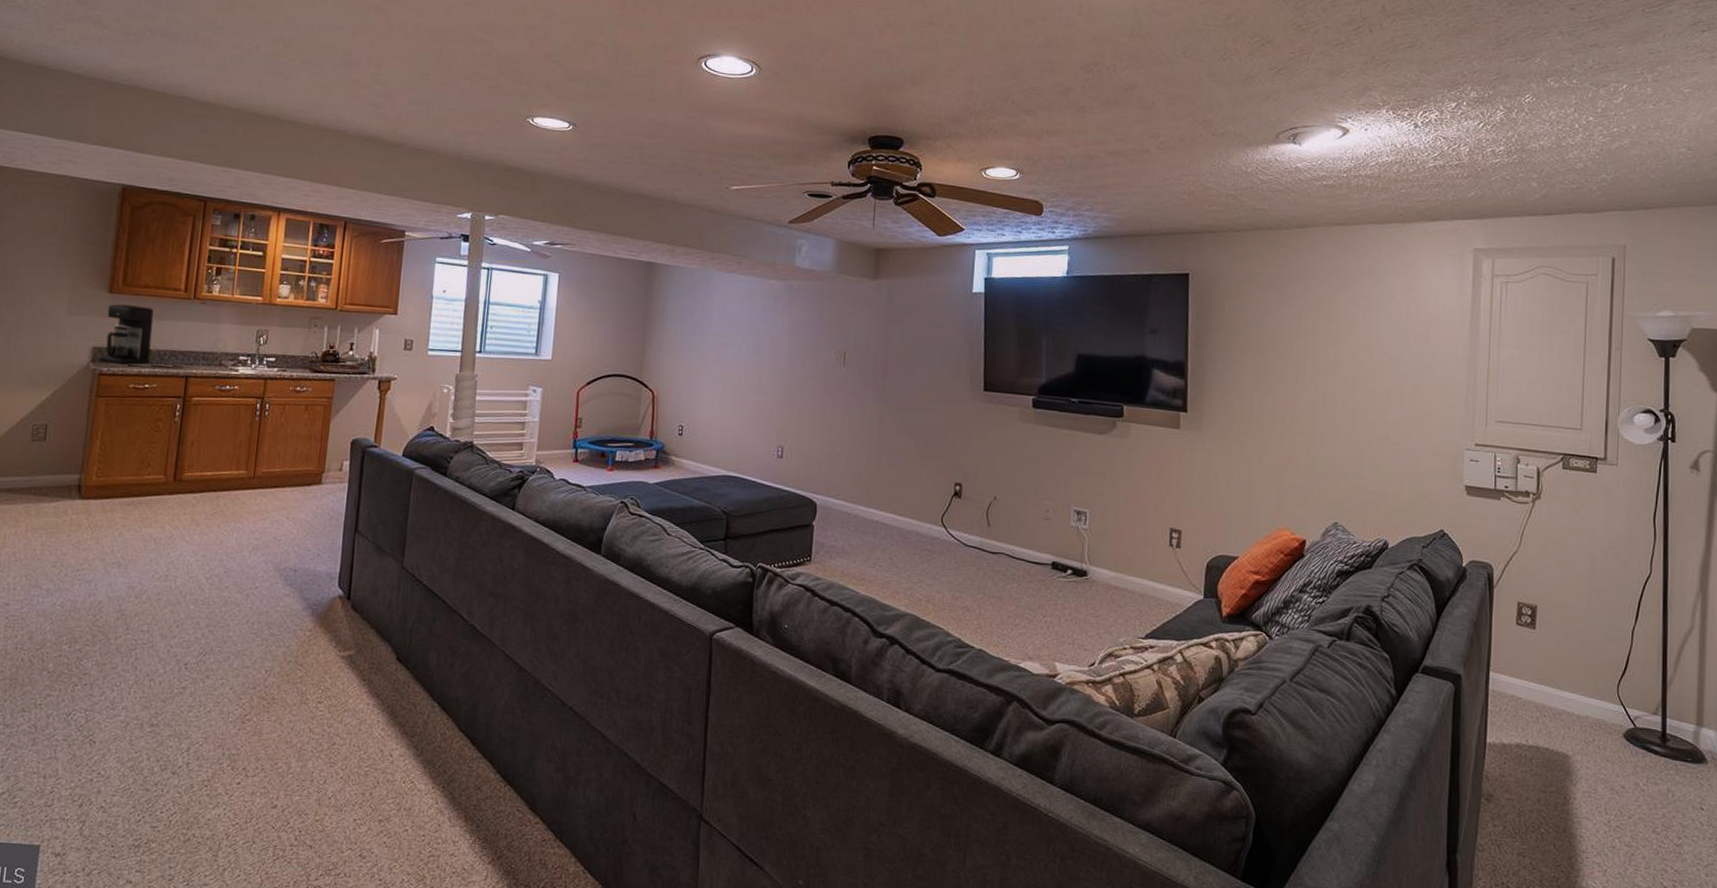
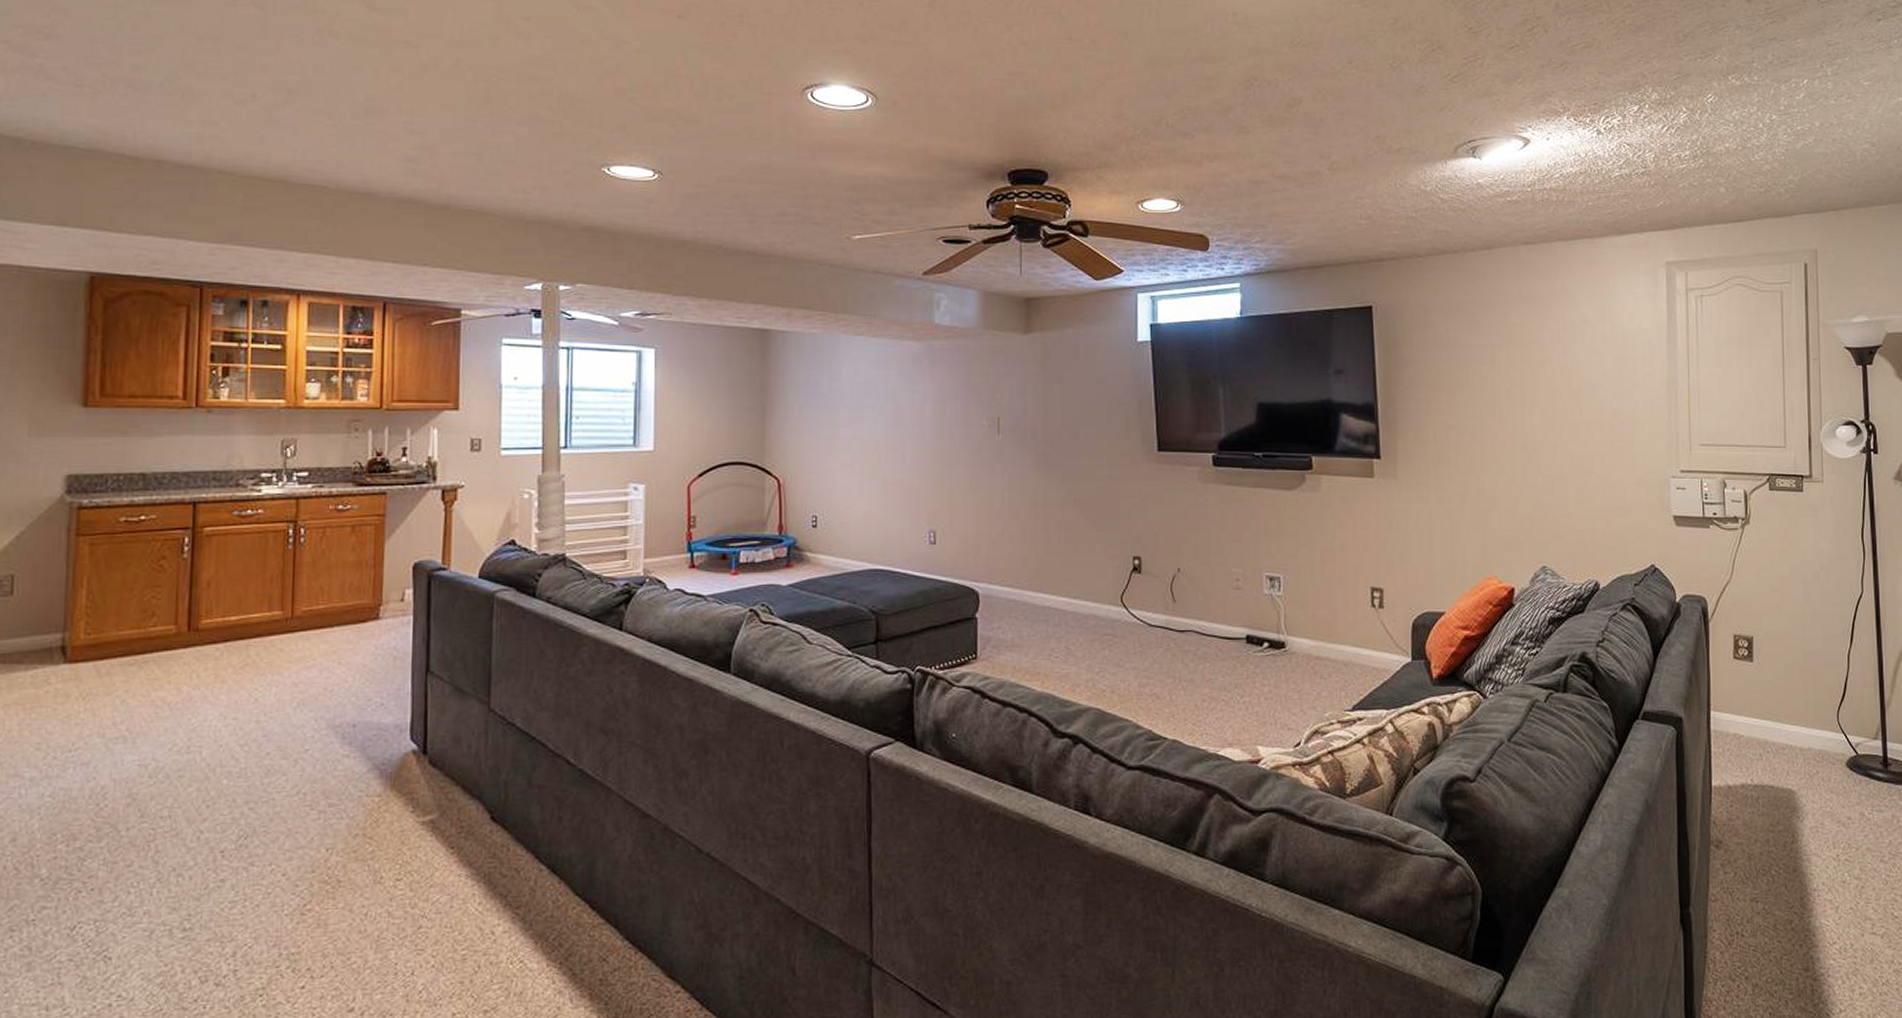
coffee maker: present [99,304,154,366] -> none [76,420,145,495]

